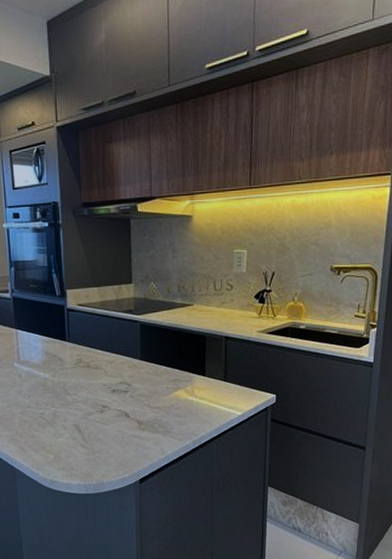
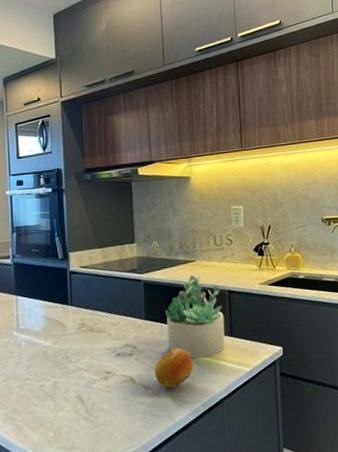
fruit: none [148,388,186,425] -> present [154,347,194,389]
succulent plant: none [160,318,219,400] -> present [165,274,226,359]

